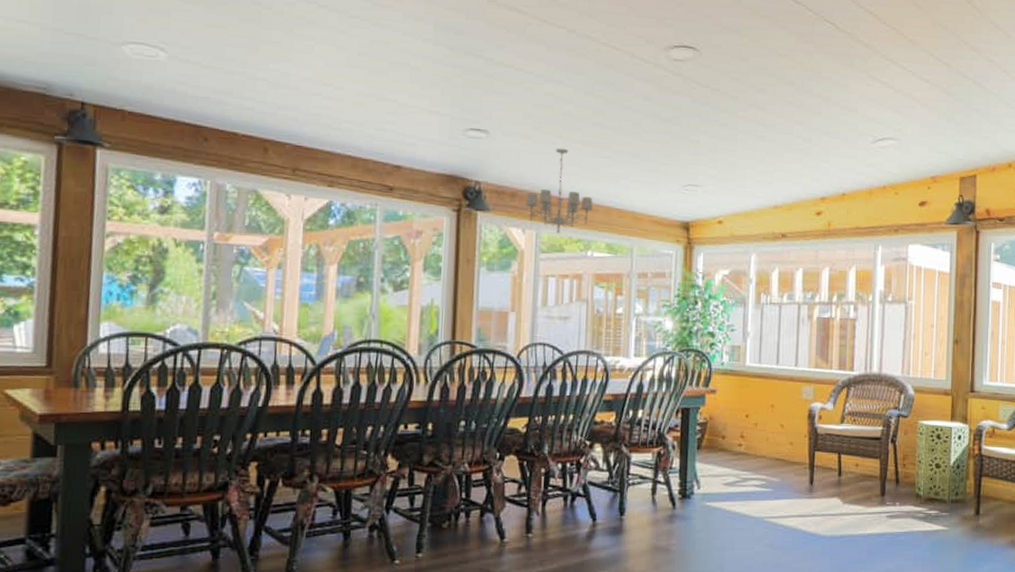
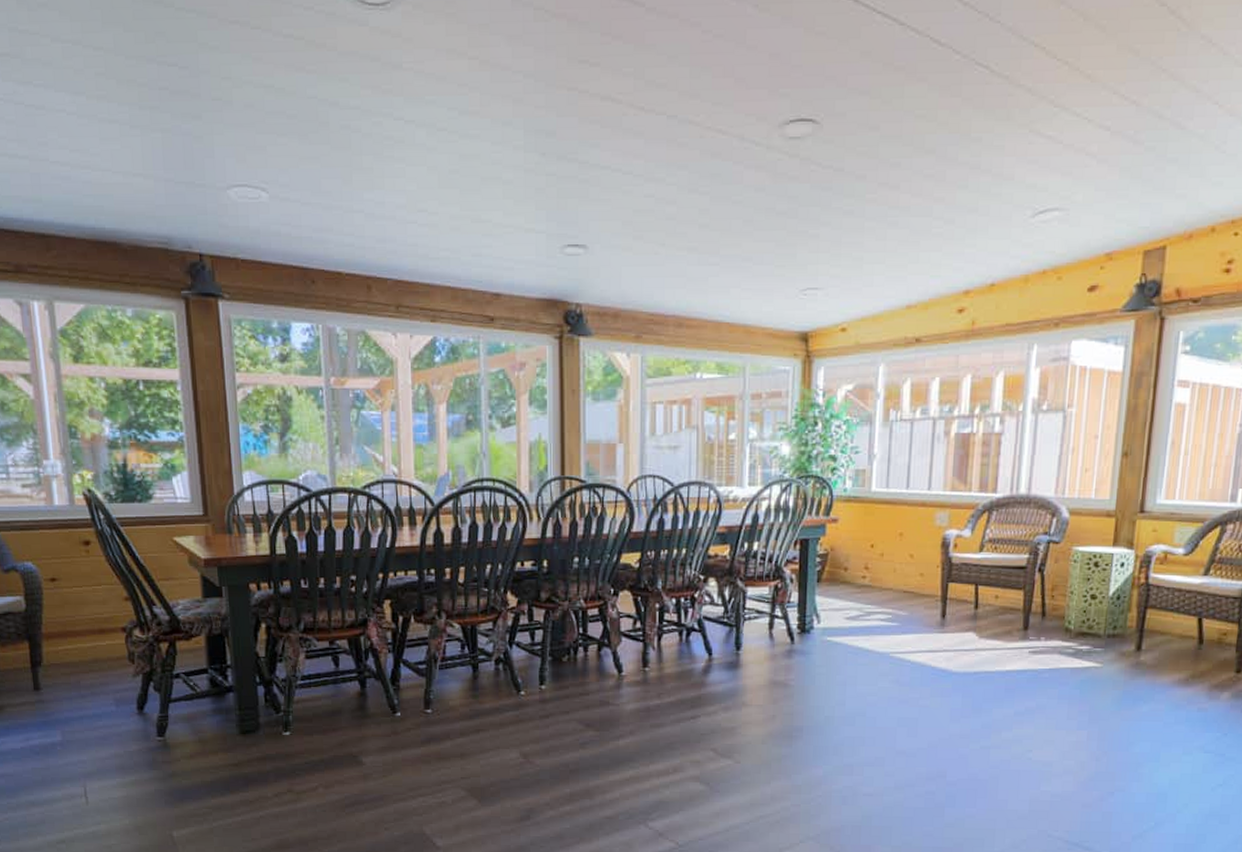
chandelier: present [526,148,593,234] -> none [629,258,701,356]

